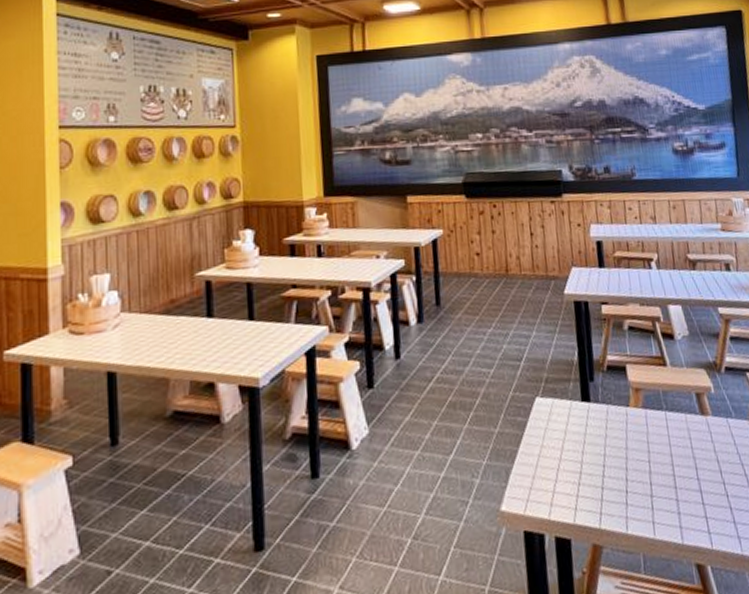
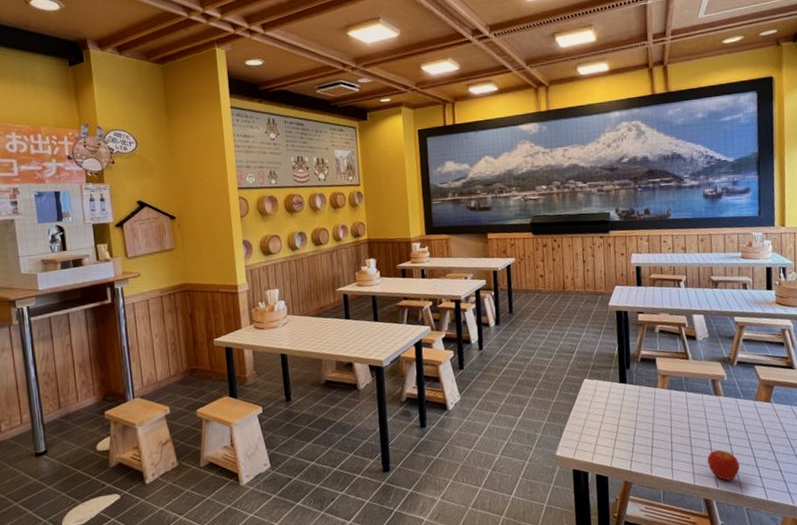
apple: none [696,491,737,536] -> present [707,449,740,481]

